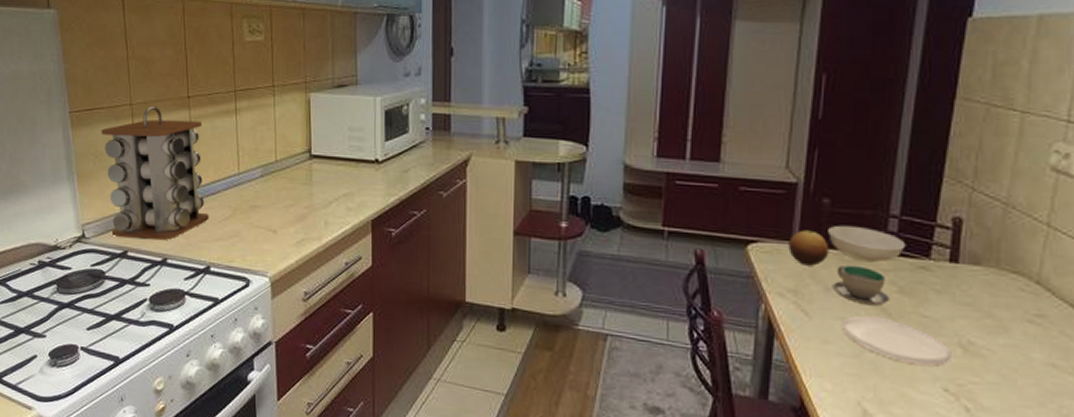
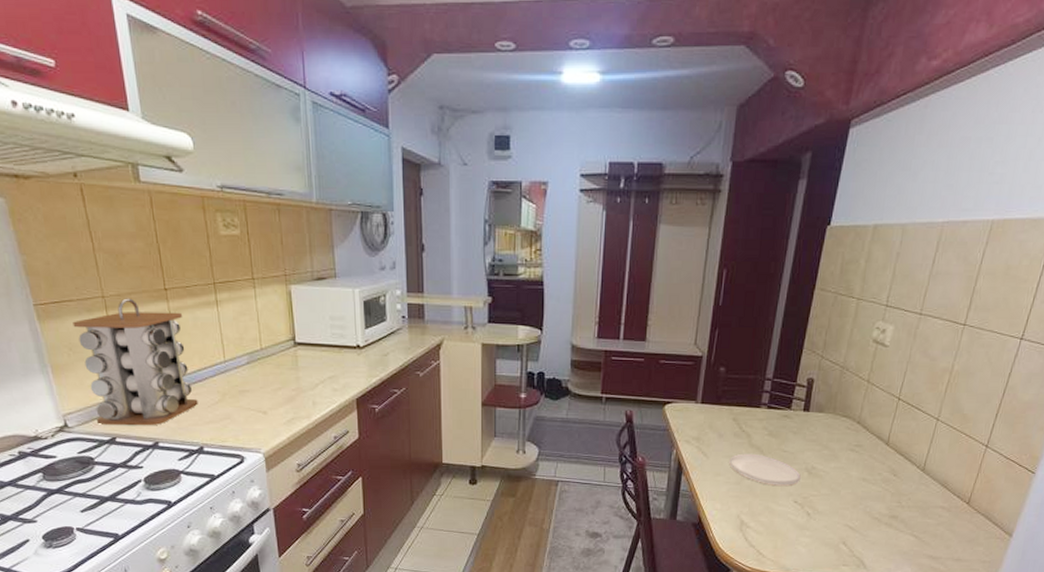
fruit: present [788,230,829,266] -> none [694,392,723,419]
bowl: present [828,225,906,263] -> none [722,387,776,414]
cup: present [832,265,891,306] -> none [723,417,763,446]

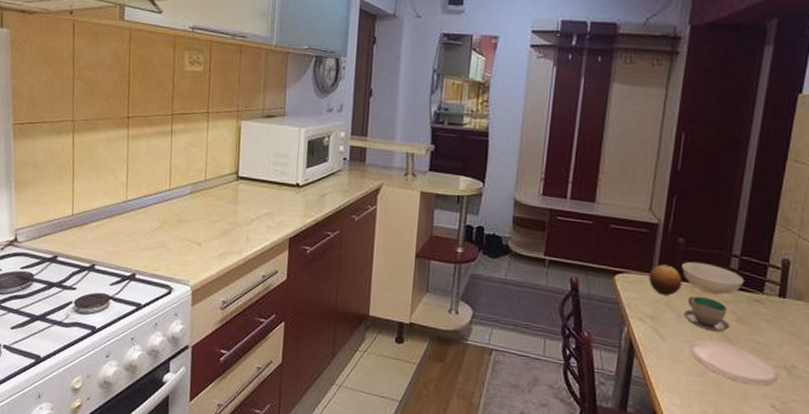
spice rack: present [73,298,198,426] -> none [42,123,139,247]
fruit: none [694,392,723,419] -> present [649,264,683,296]
bowl: none [722,387,776,414] -> present [682,261,745,295]
cup: none [723,417,763,446] -> present [683,296,731,332]

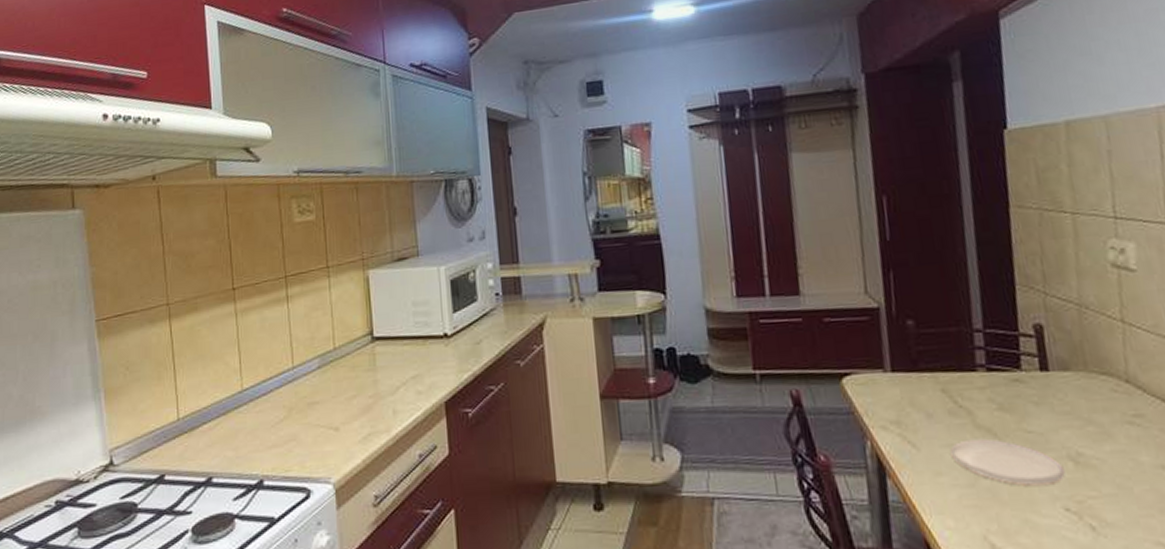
fruit: present [649,264,683,296] -> none [881,355,924,393]
bowl: present [682,261,745,295] -> none [917,345,996,382]
cup: present [683,296,731,332] -> none [932,386,993,428]

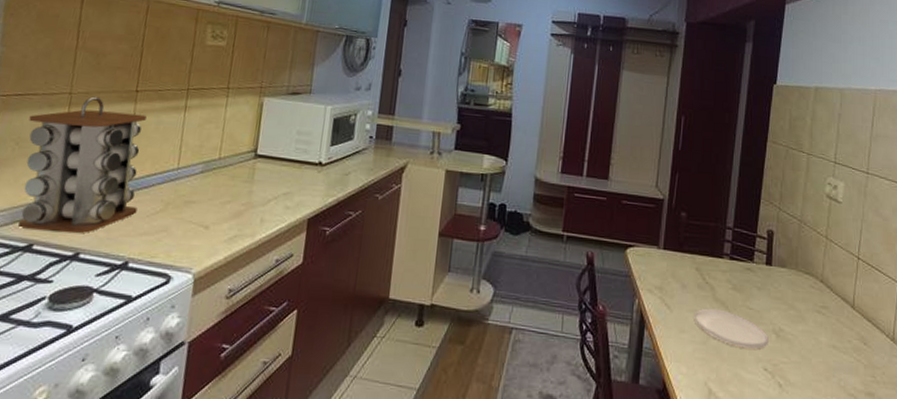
spice rack: none [133,303,261,459] -> present [18,96,147,233]

